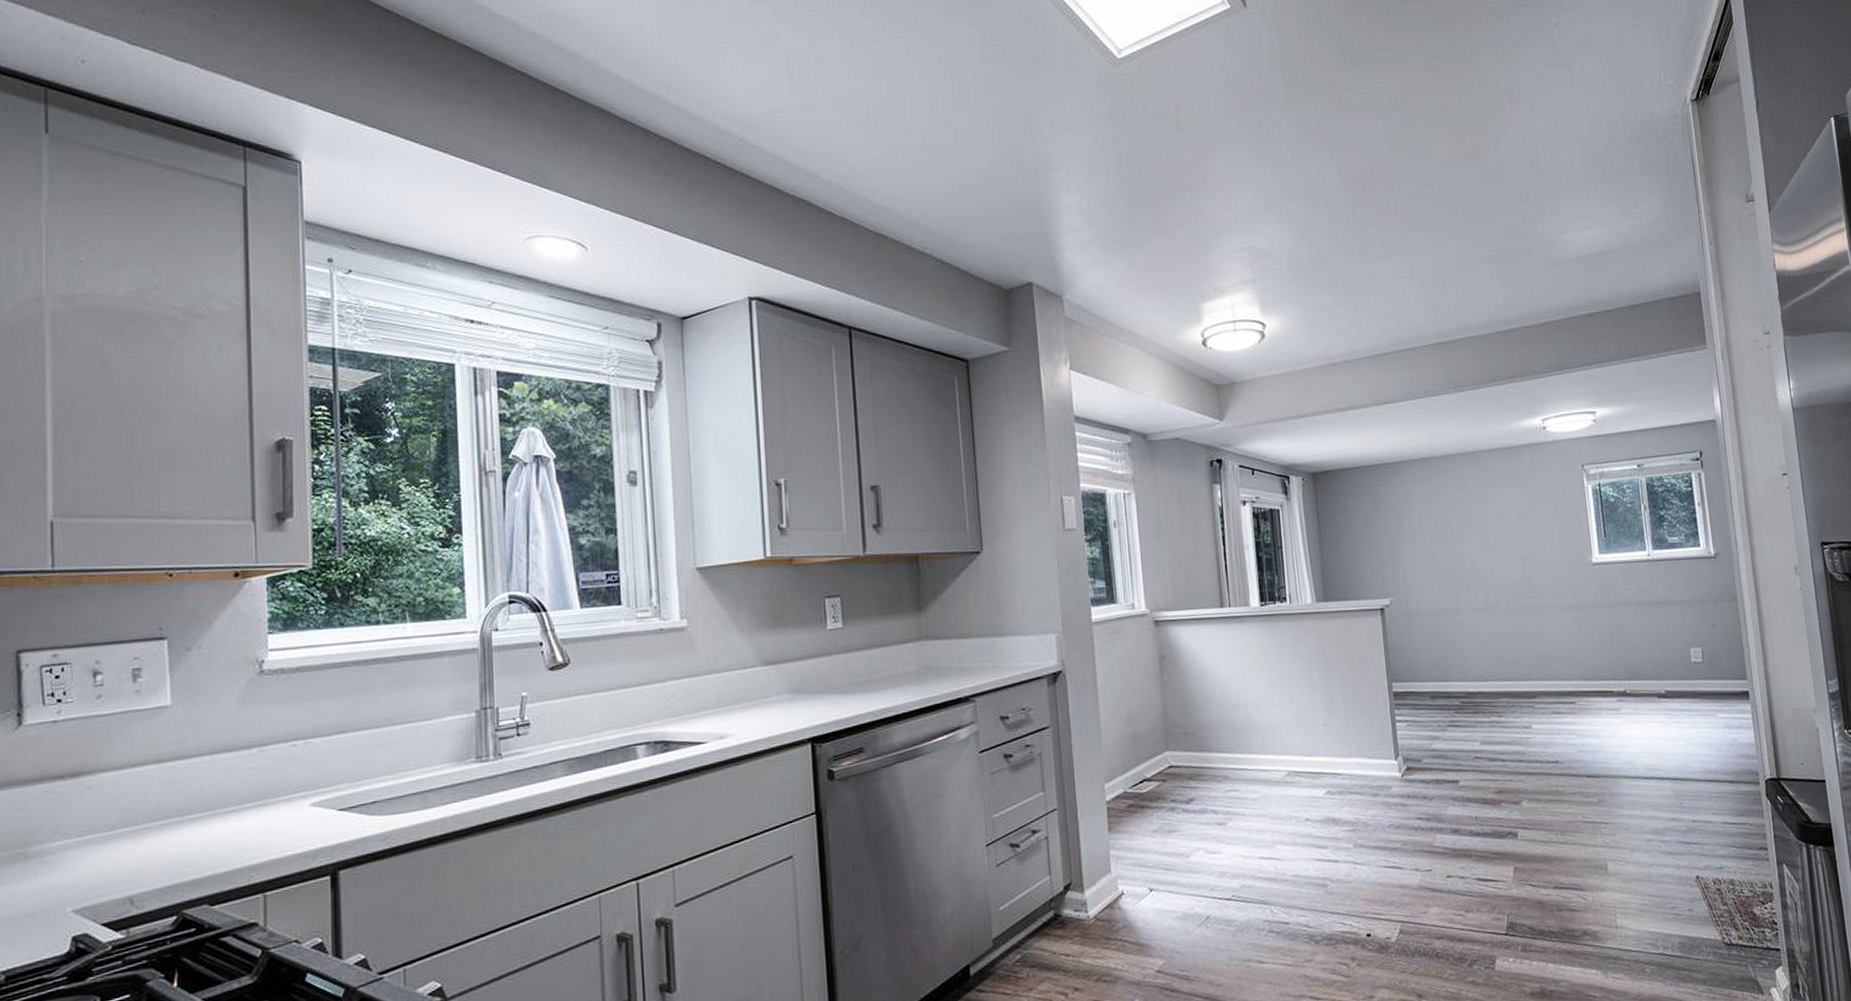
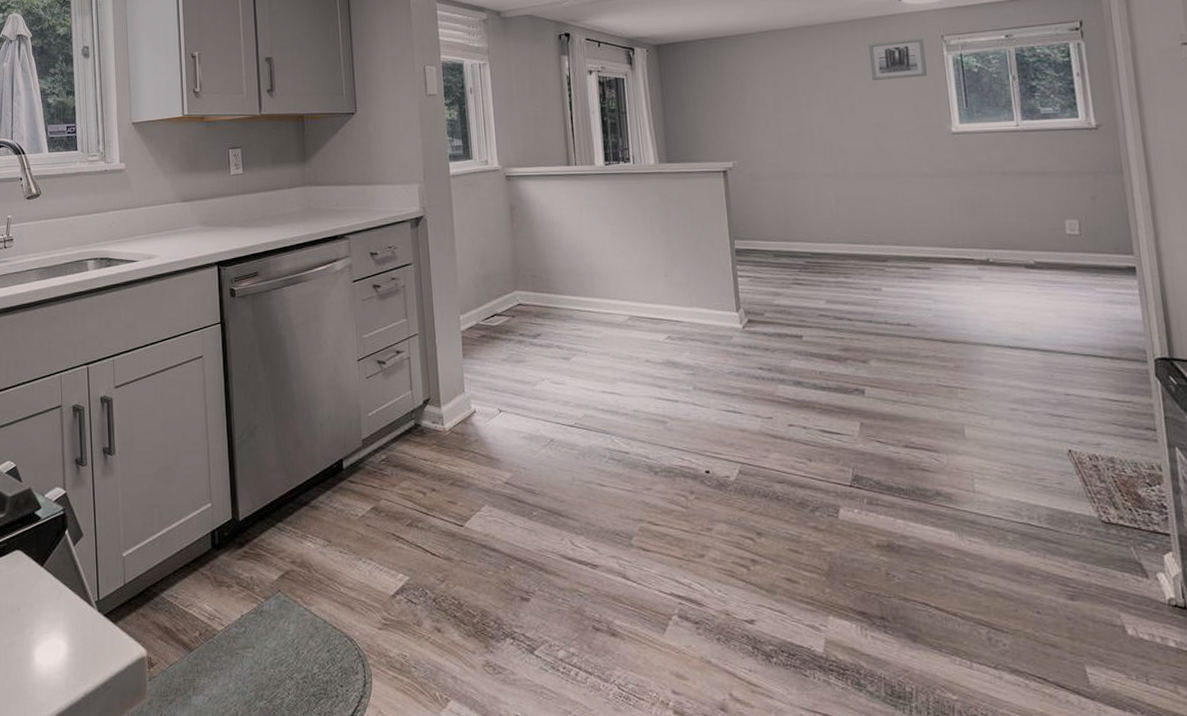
wall art: none [1516,467,1570,511] -> present [868,38,927,80]

